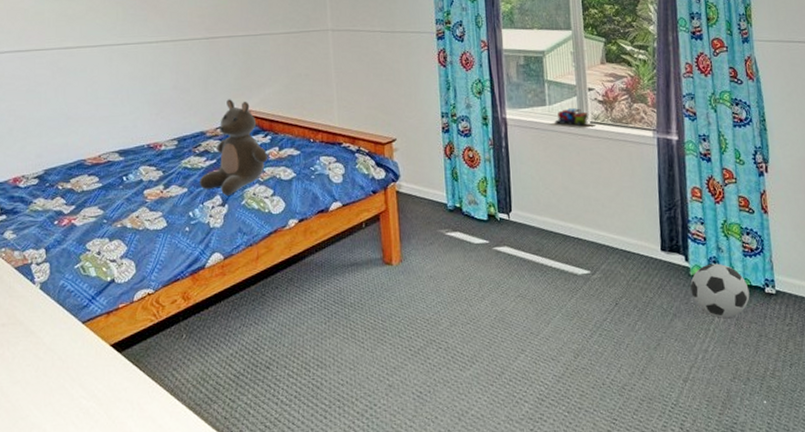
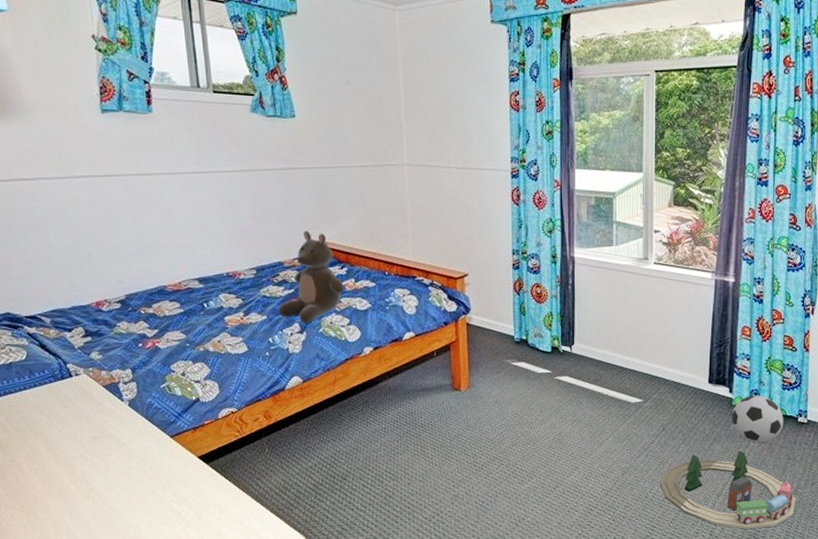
toy train: present [547,108,595,129] -> none [613,249,658,270]
toy train set: none [616,327,775,422] -> present [659,450,796,530]

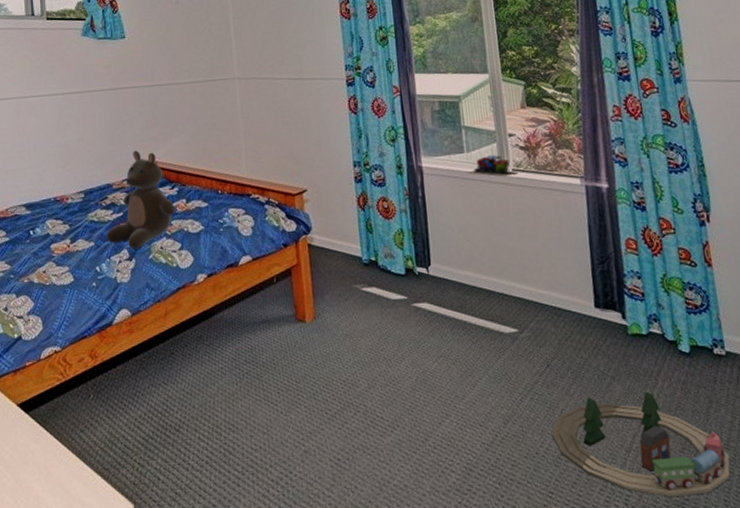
toy train: none [613,249,658,270] -> present [466,155,517,177]
soccer ball: present [732,395,784,443] -> none [629,321,697,382]

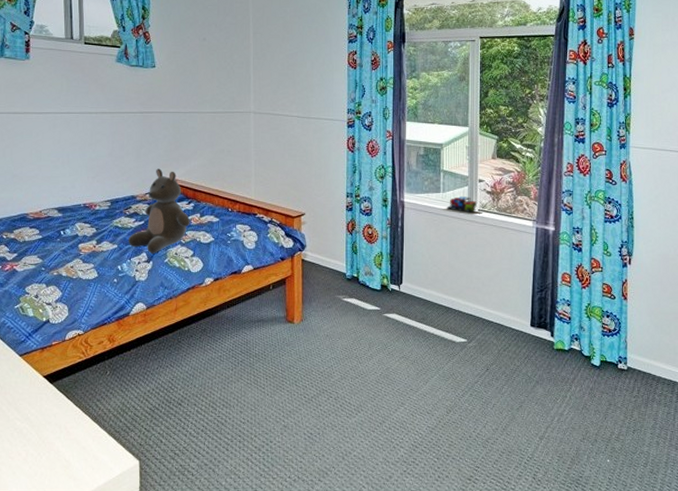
toy train set: present [551,391,730,498] -> none [483,394,618,475]

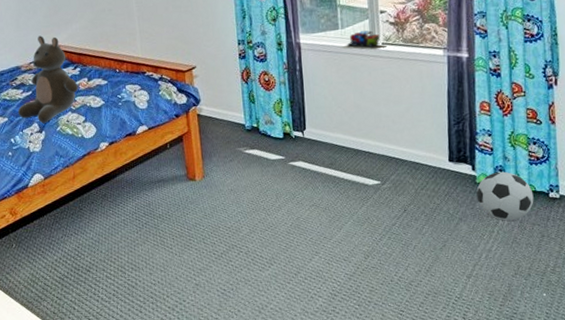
soccer ball: none [553,340,604,387] -> present [476,171,534,221]

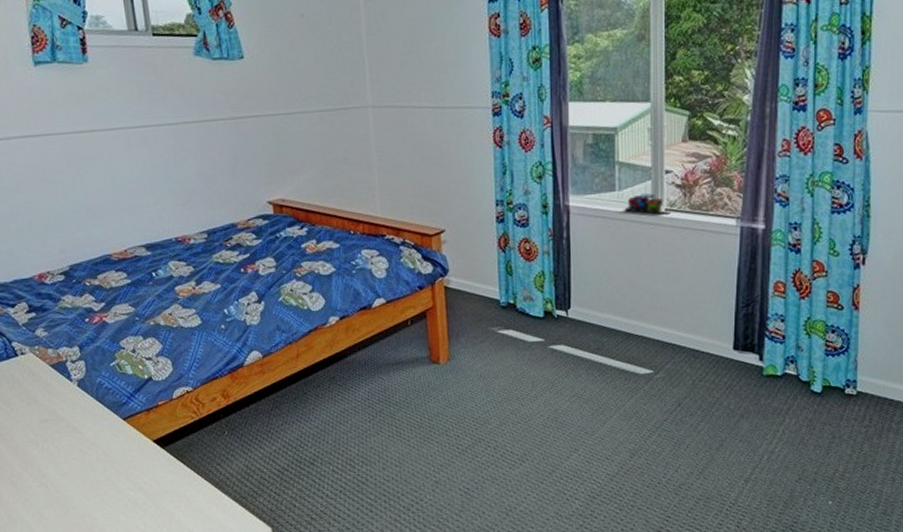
stuffed bear: present [17,35,79,123] -> none [232,187,306,292]
soccer ball: present [476,171,534,221] -> none [762,363,827,419]

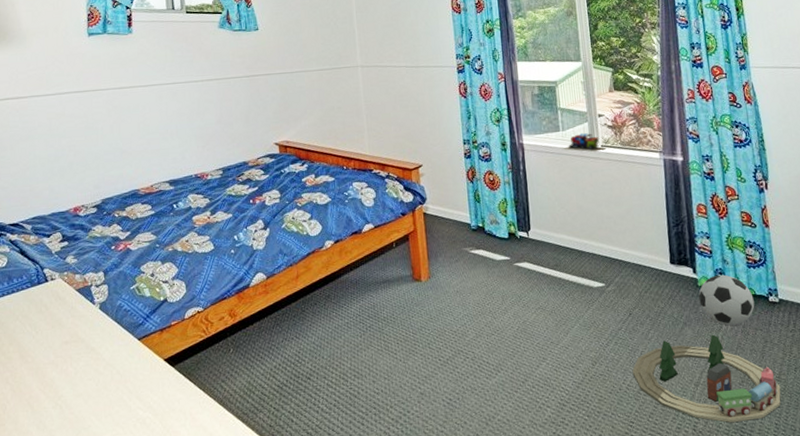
toy train set: none [674,428,843,521] -> present [632,334,781,423]
soccer ball: none [762,363,827,419] -> present [698,274,755,326]

